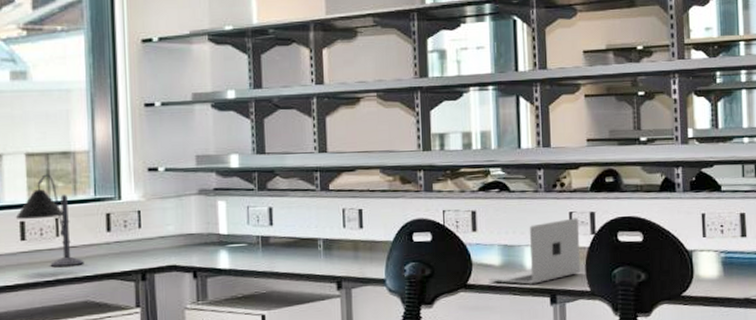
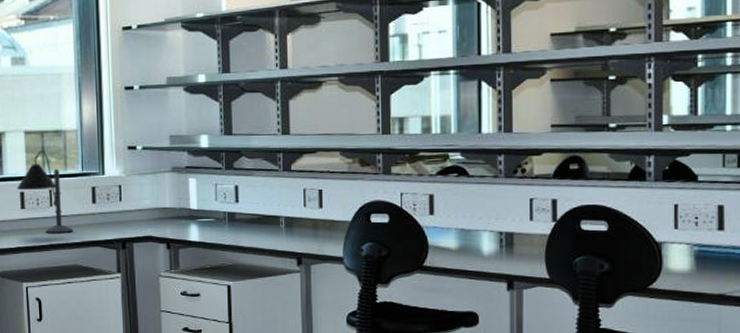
laptop: present [488,218,581,285] -> none [444,204,540,269]

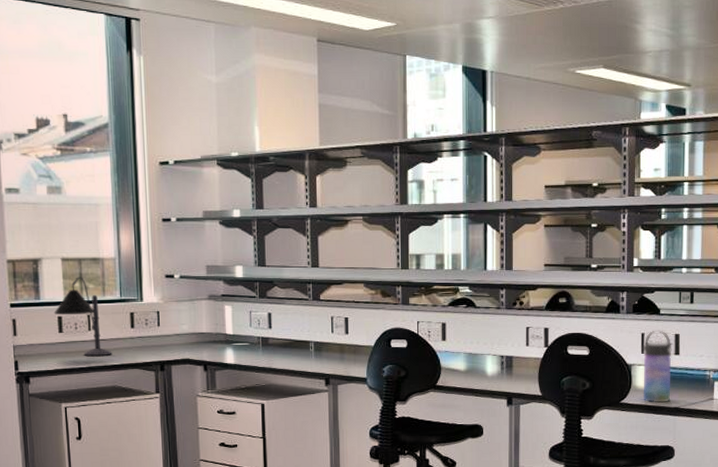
water bottle: none [677,200,714,289] -> present [643,330,672,403]

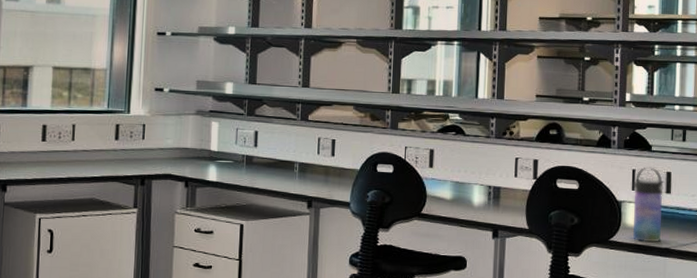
desk lamp: present [54,277,112,356] -> none [39,86,94,167]

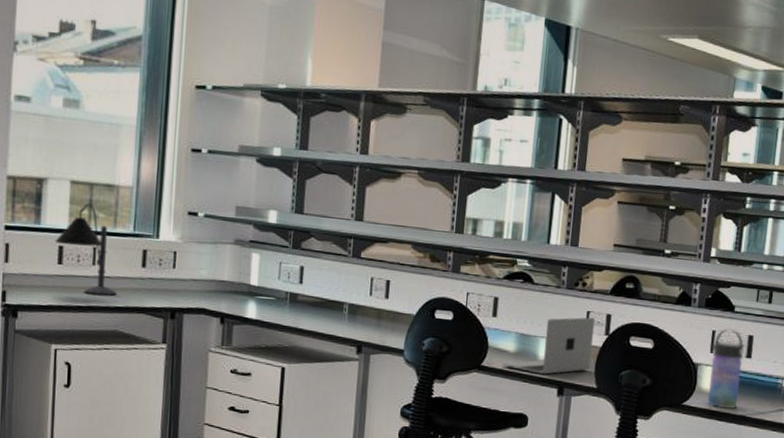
desk lamp: none [39,86,94,167] -> present [54,203,117,296]
laptop: none [440,163,524,219] -> present [501,317,595,375]

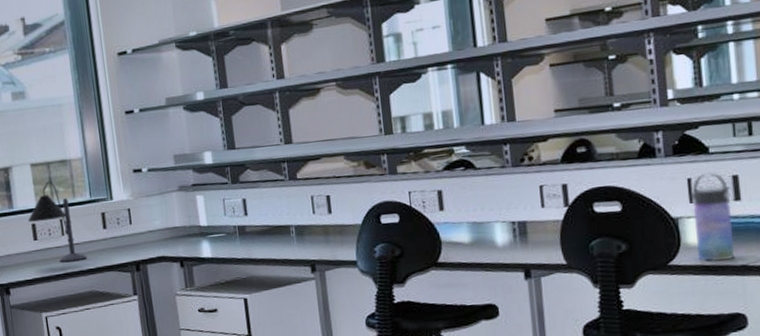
laptop: present [501,317,595,375] -> none [459,191,556,260]

